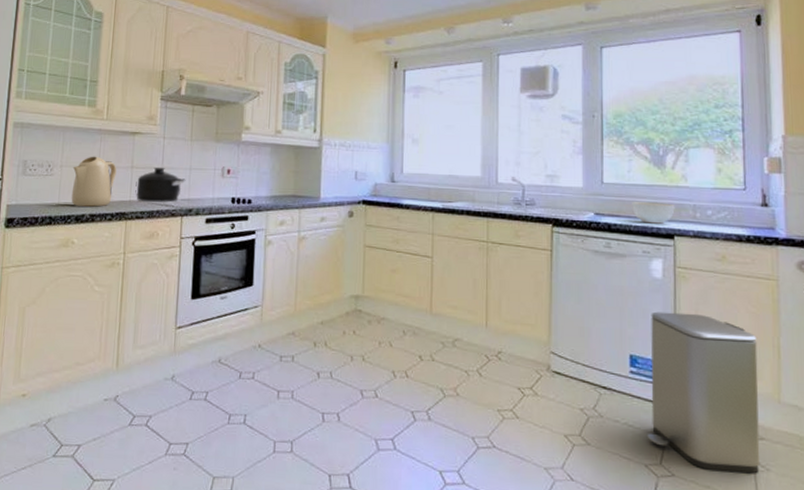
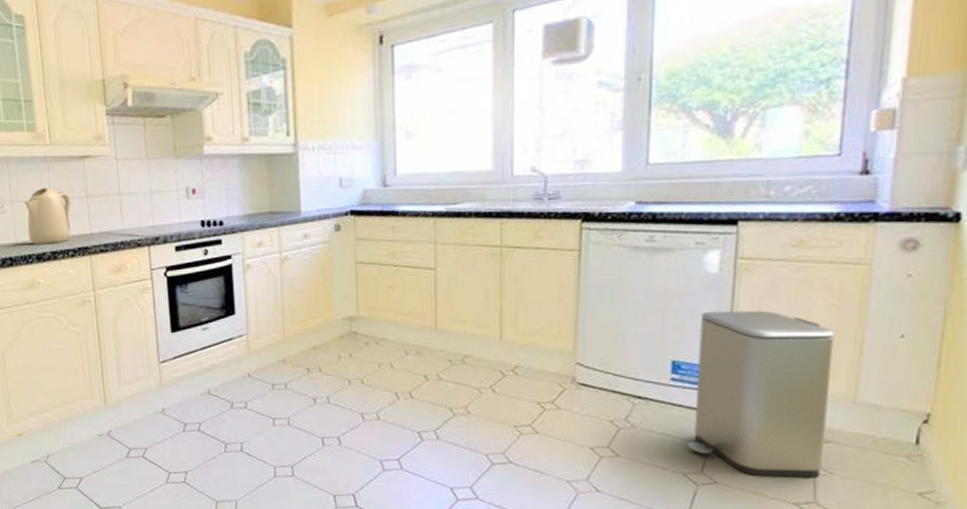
saucepan: present [135,168,186,203] -> none [94,194,148,233]
bowl: present [631,202,675,224] -> none [683,181,742,209]

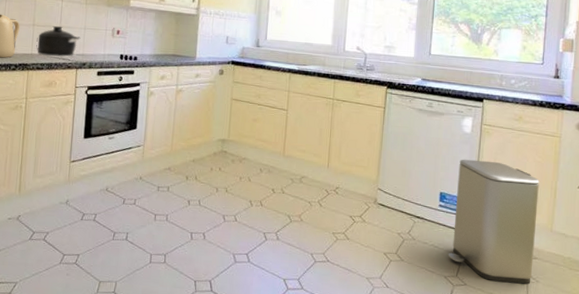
saucepan: none [94,194,148,233] -> present [36,26,81,57]

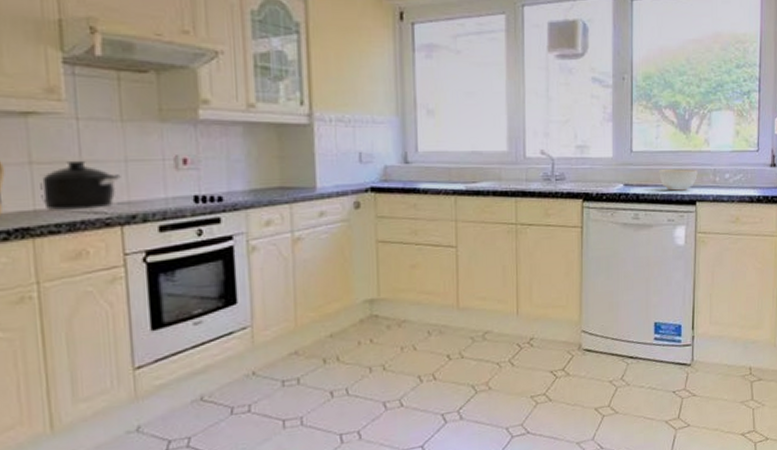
pedal bin: present [448,159,539,284] -> none [667,275,760,415]
bowl: none [451,71,486,89] -> present [658,169,698,191]

